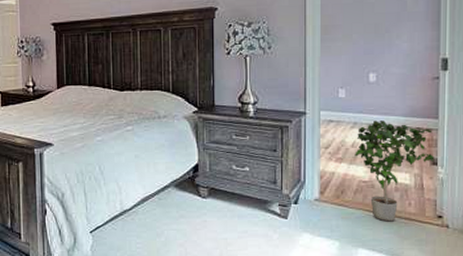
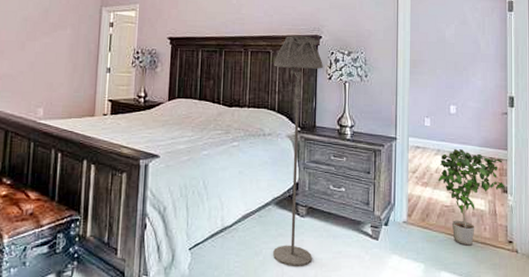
floor lamp: none [165,9,220,247] -> present [272,36,323,268]

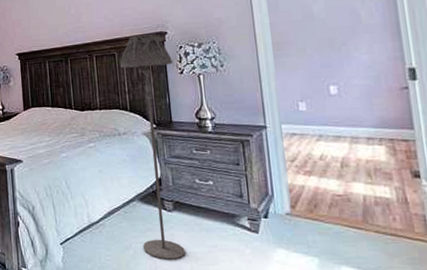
potted plant: present [438,149,505,246] -> none [324,132,417,238]

